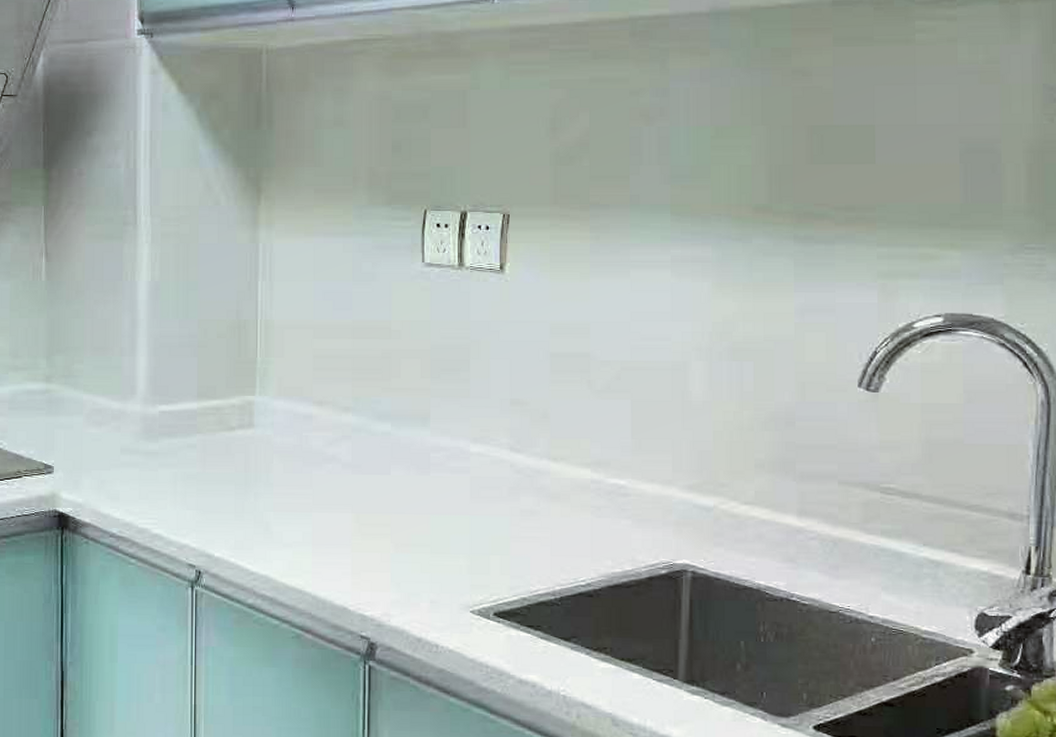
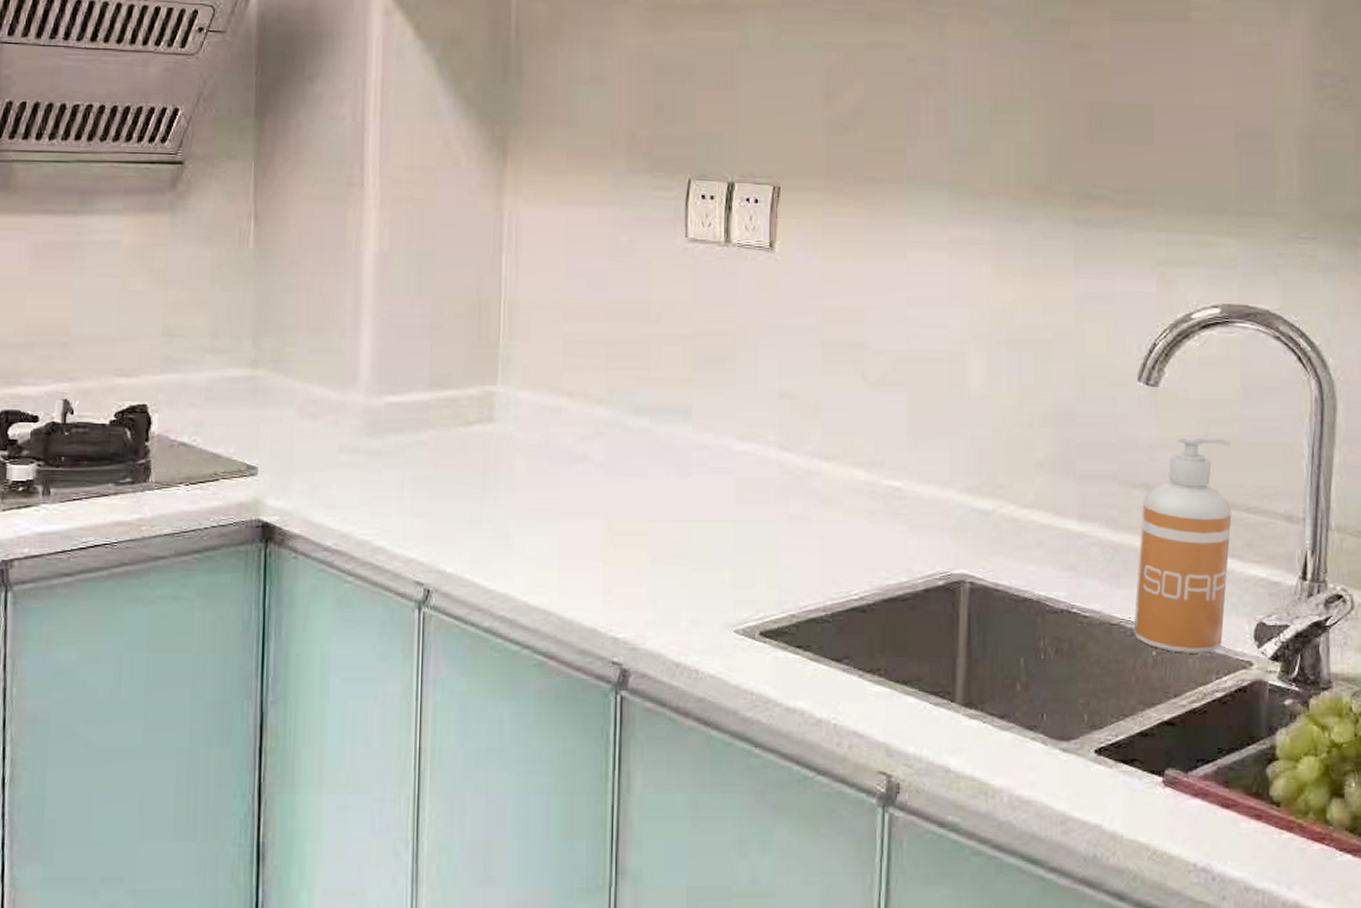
soap dispenser: none [853,437,953,641] -> present [1134,434,1232,654]

